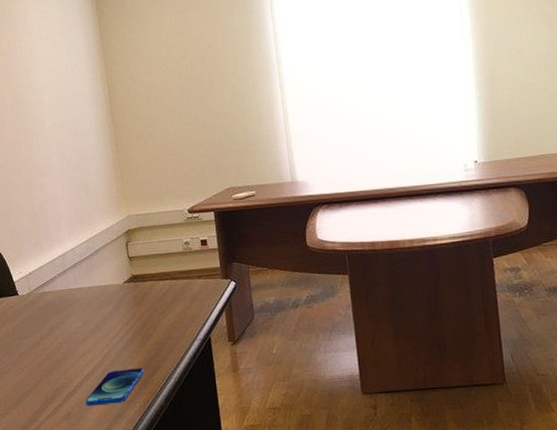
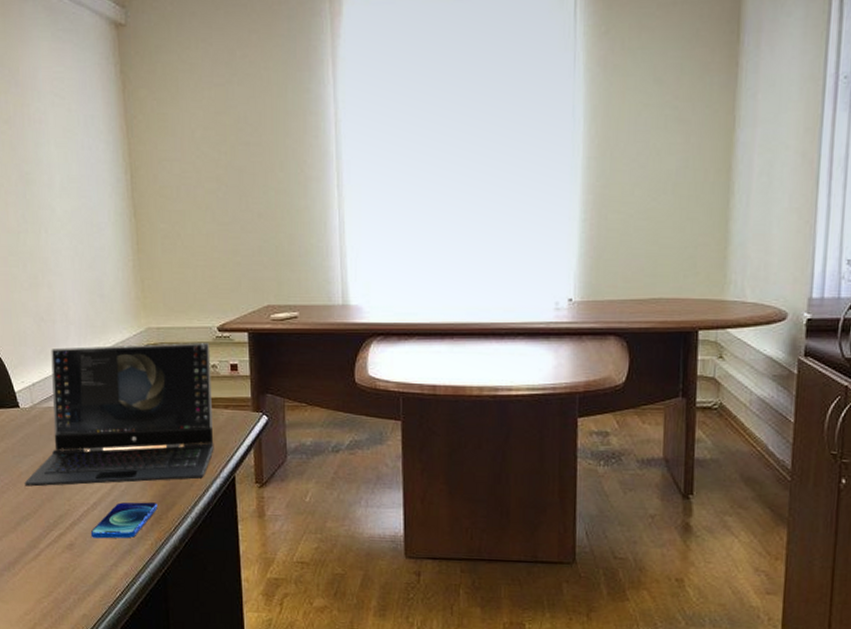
laptop: none [24,224,191,365] -> present [24,343,214,487]

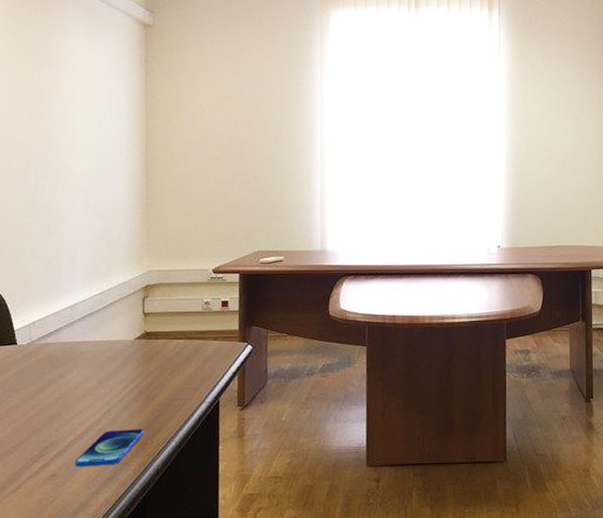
laptop: present [24,343,214,487] -> none [12,283,205,420]

